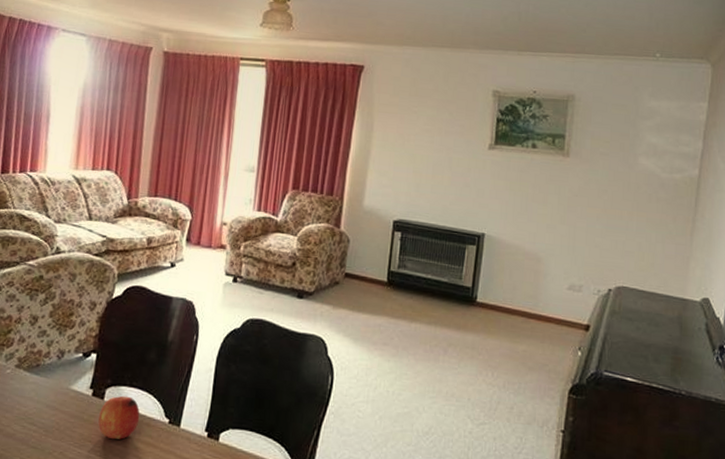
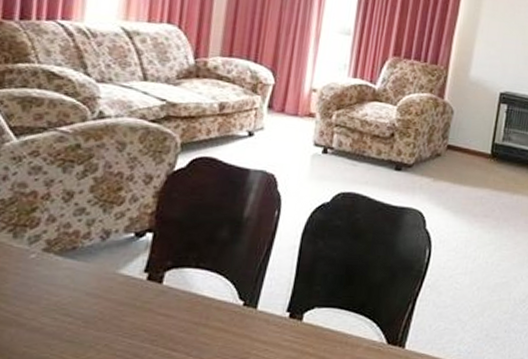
fruit: present [98,395,140,440] -> none [155,278,208,327]

